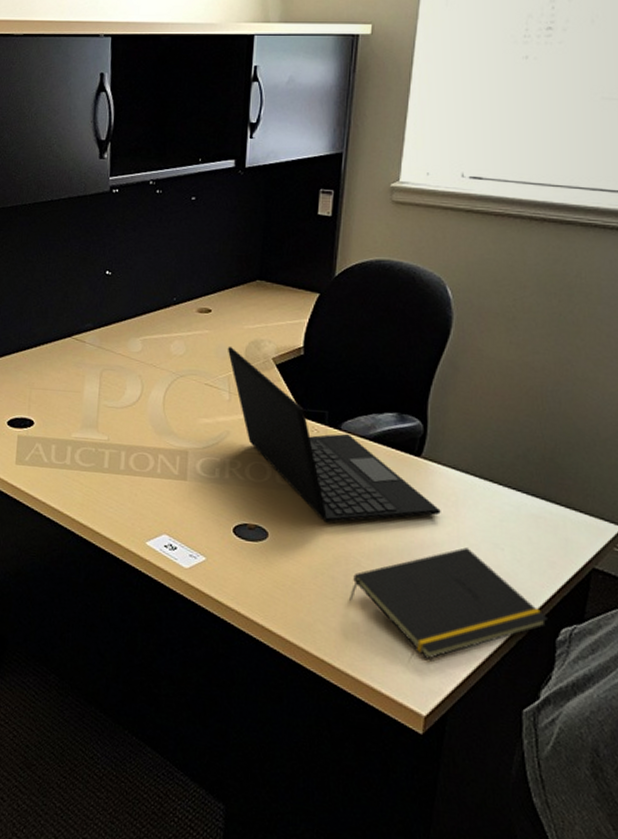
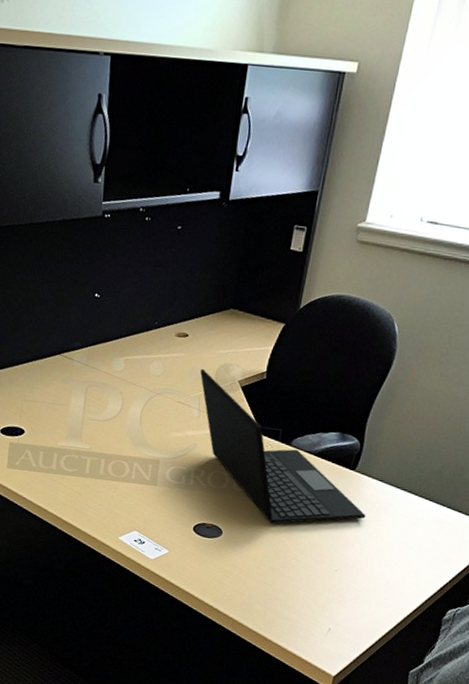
notepad: present [349,547,547,659] -> none [284,546,439,633]

